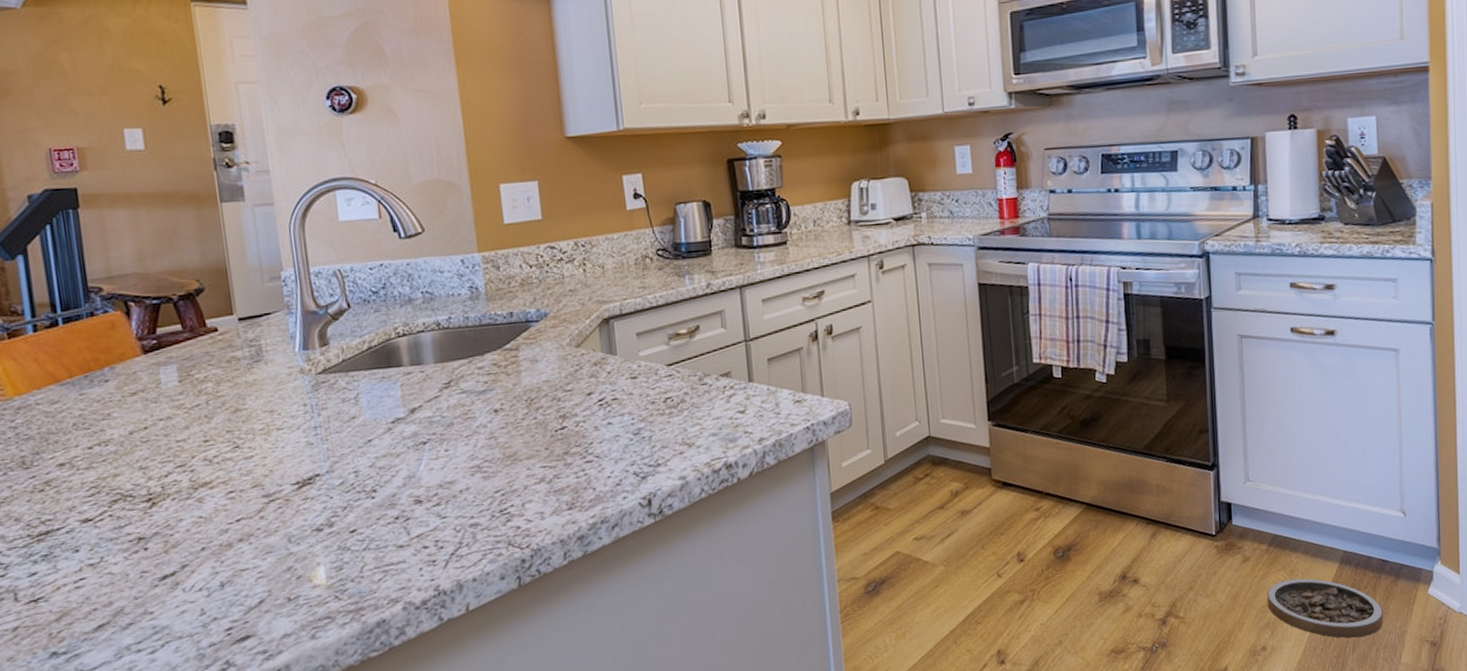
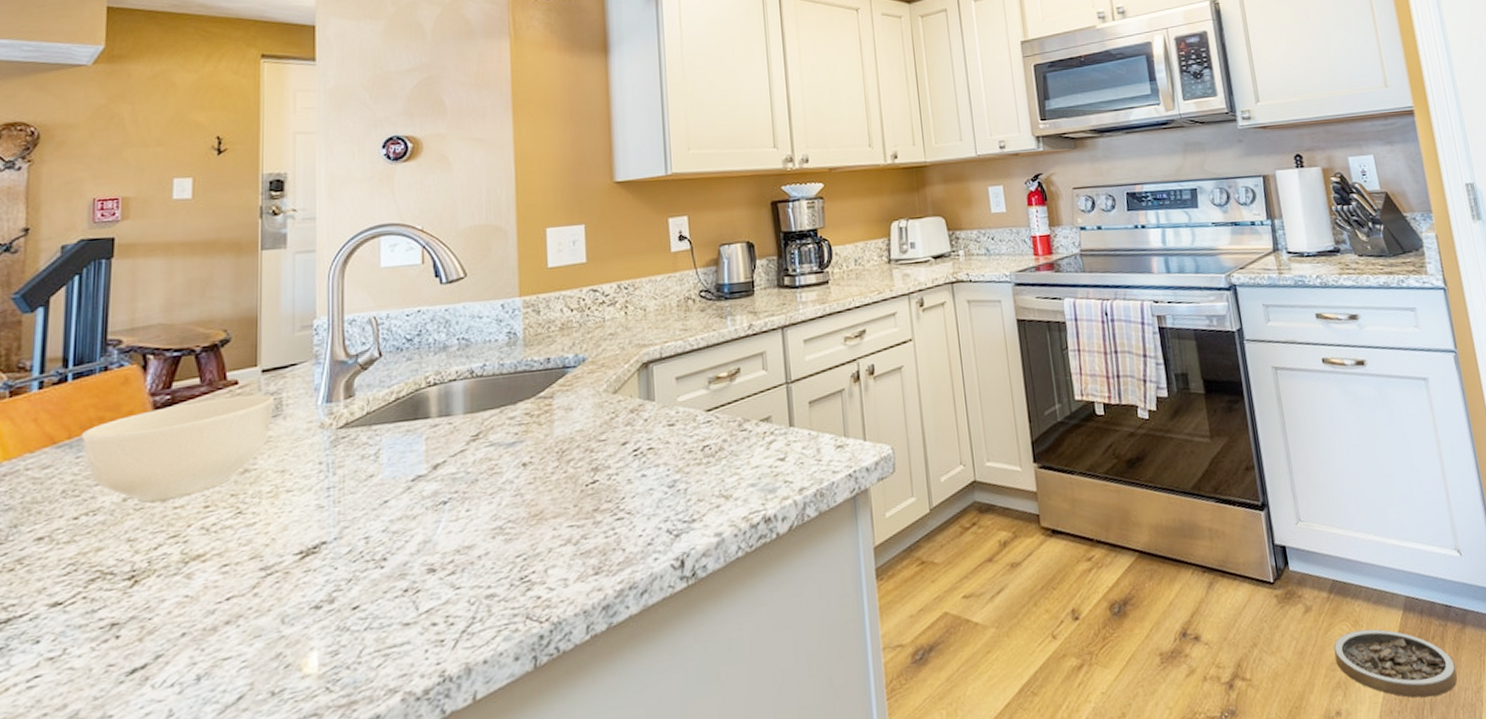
bowl: none [80,340,255,436] -> present [81,394,274,503]

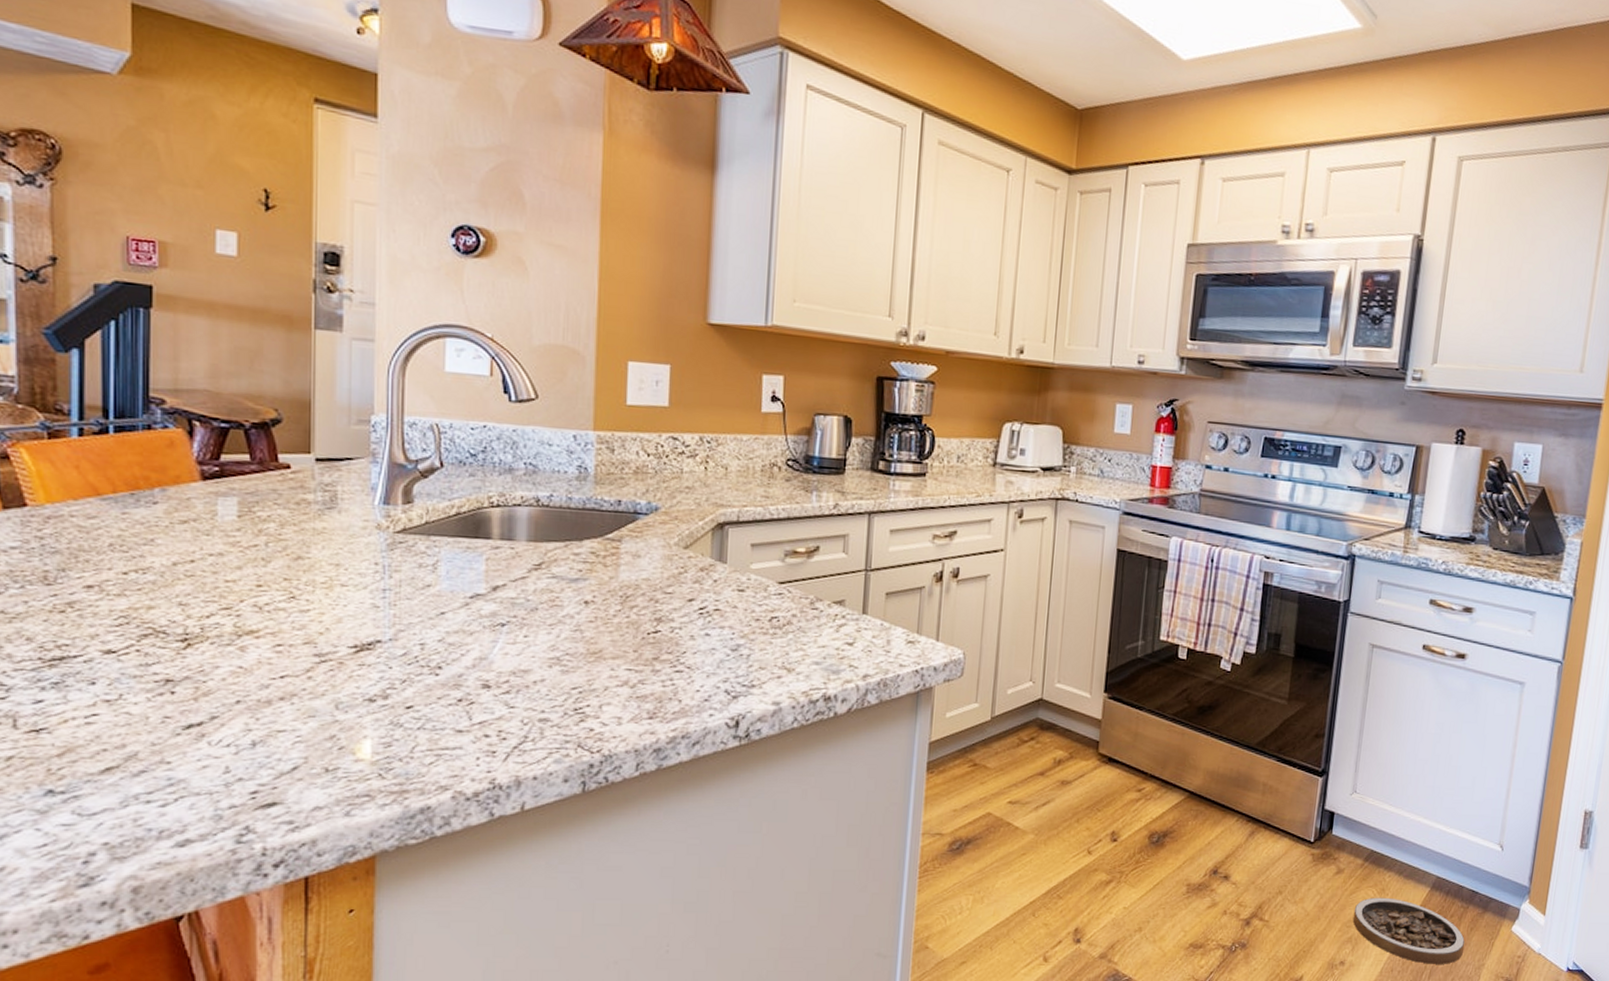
bowl: present [81,394,274,503] -> none [126,478,328,572]

